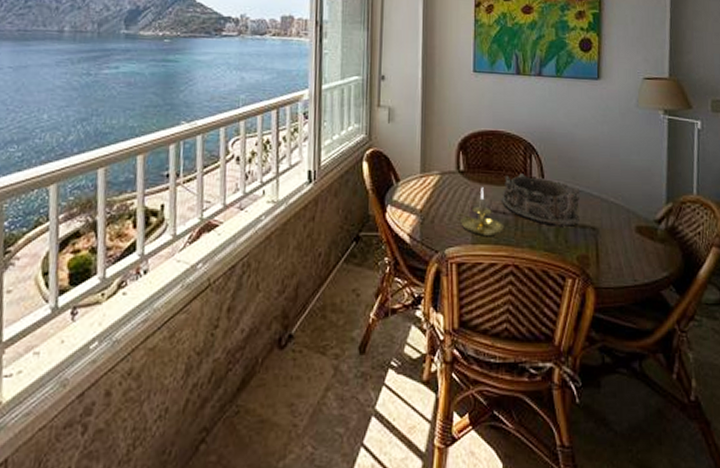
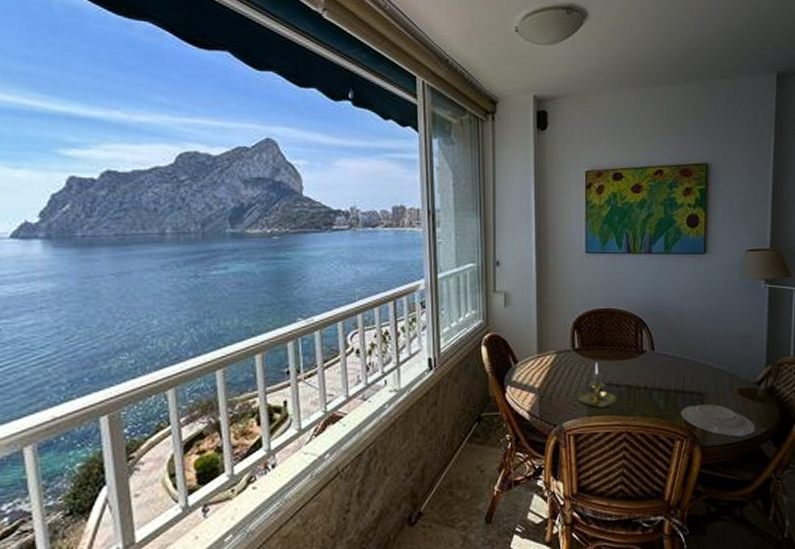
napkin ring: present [502,173,580,226] -> none [615,347,687,394]
plate: none [572,241,655,280] -> present [680,404,755,437]

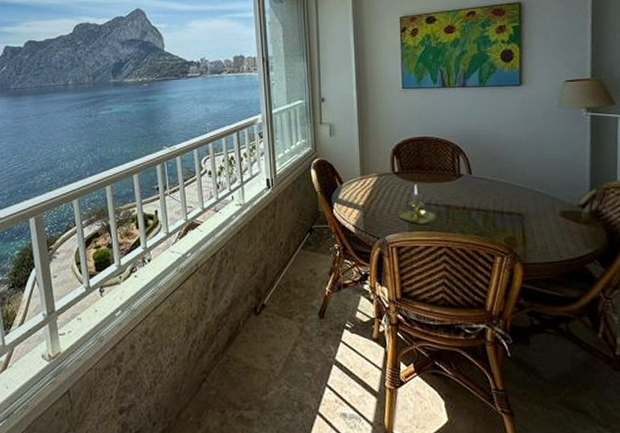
plate: present [680,404,755,437] -> none [500,225,580,256]

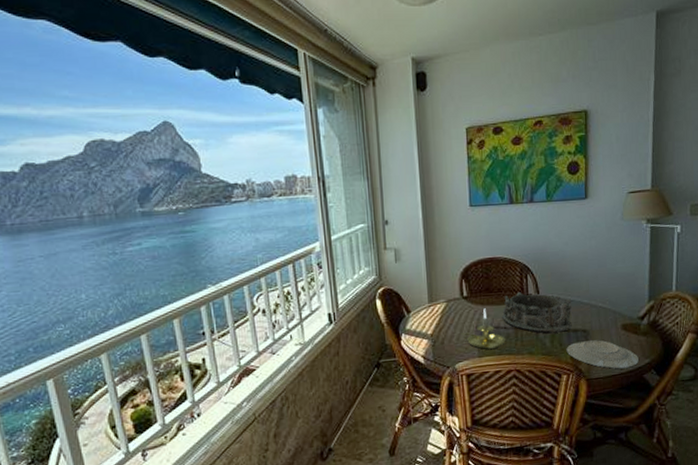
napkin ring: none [433,171,506,214] -> present [502,292,572,334]
plate: none [500,225,580,256] -> present [566,340,639,369]

